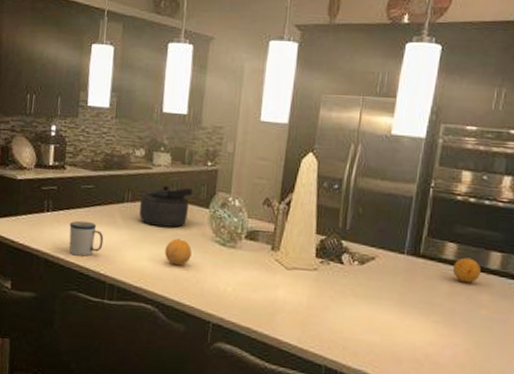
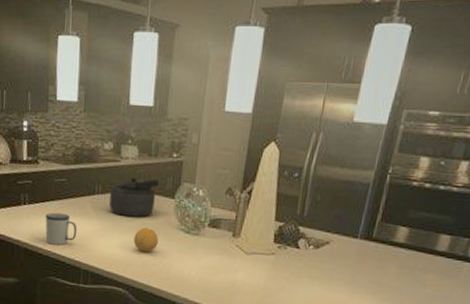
fruit: present [452,257,481,283] -> none [402,240,429,264]

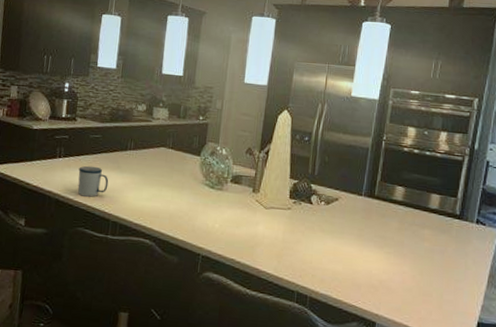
kettle: present [109,177,159,217] -> none [140,136,186,172]
fruit: present [134,227,158,252] -> none [162,182,185,205]

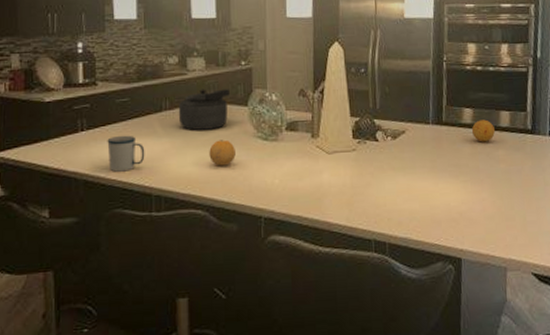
kettle: none [140,136,186,172] -> present [178,89,230,130]
fruit: none [162,182,185,205] -> present [209,140,236,166]
fruit: none [401,198,423,220] -> present [471,119,495,142]

